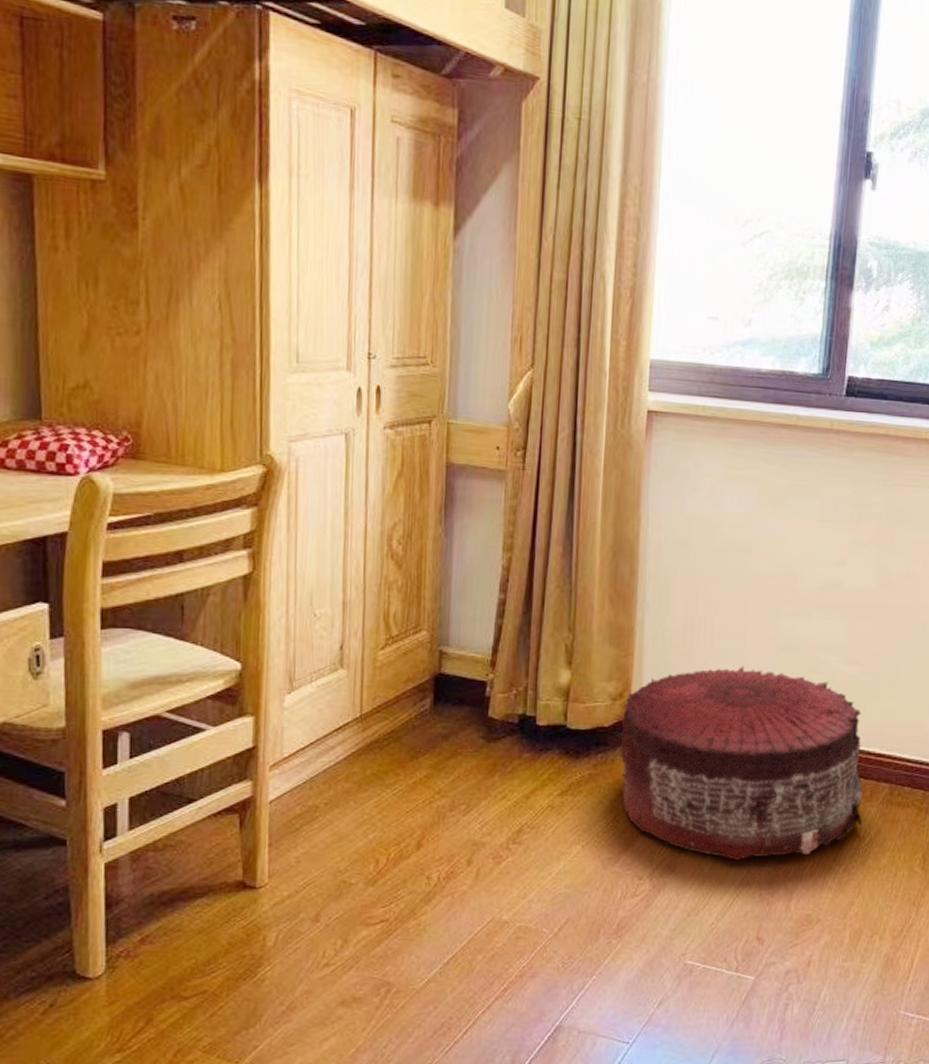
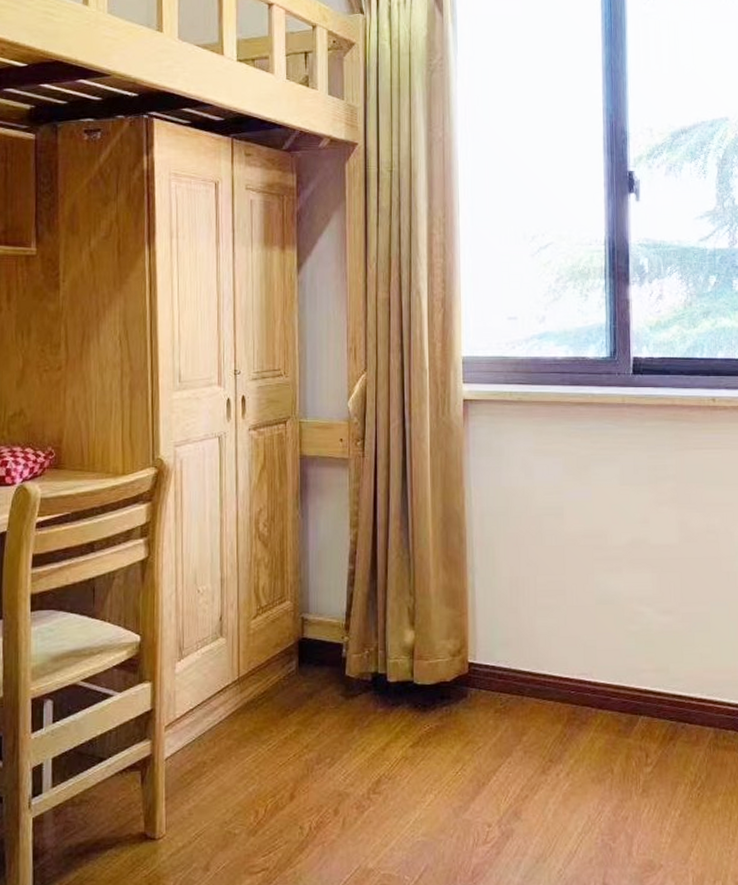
pouf: present [620,665,863,860] -> none [461,620,693,807]

